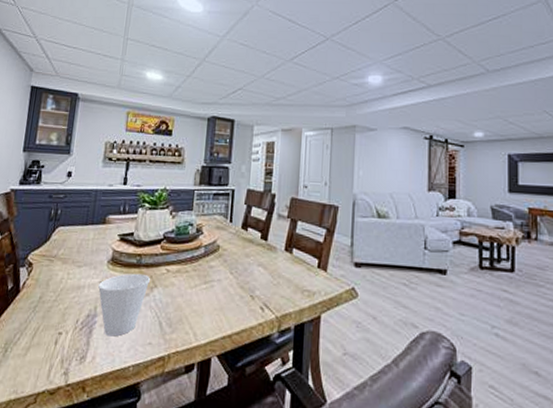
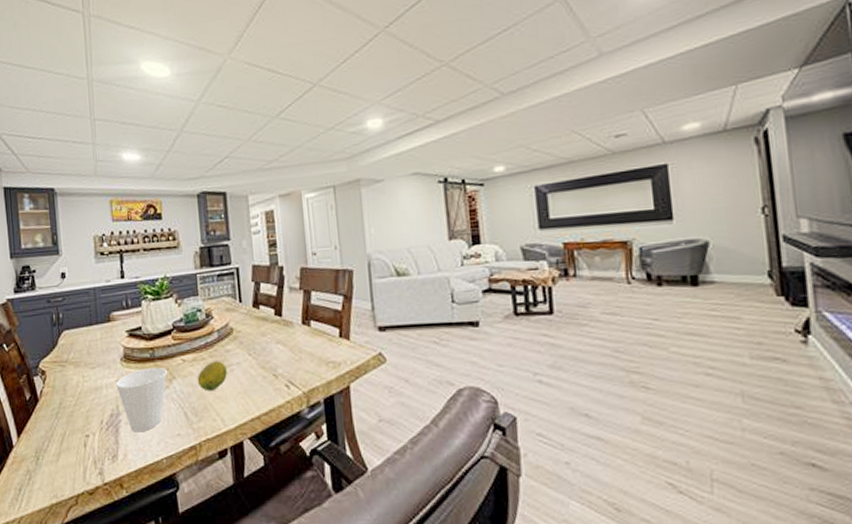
fruit: none [177,275,207,305] -> present [197,361,227,392]

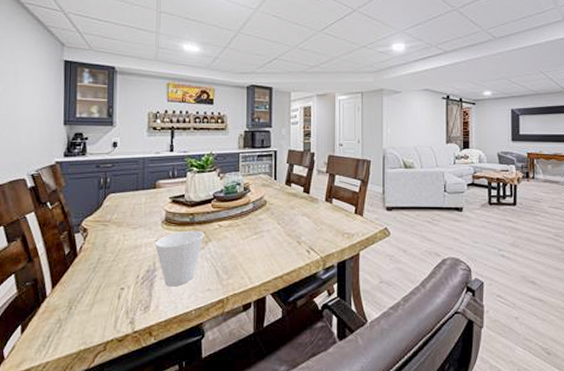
fruit: present [197,361,227,392] -> none [230,228,258,253]

